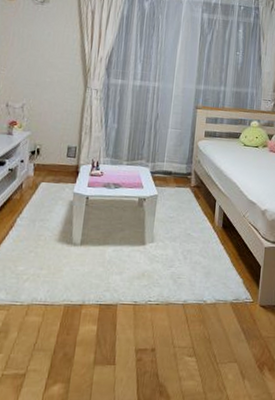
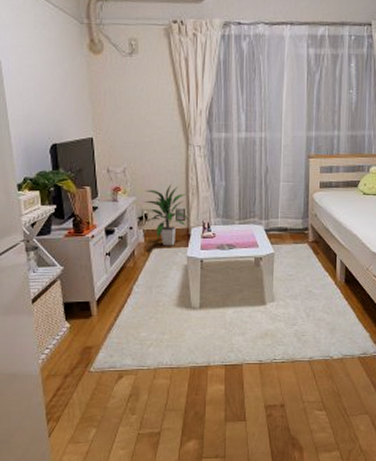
indoor plant: none [37,123,80,181] -> present [143,185,189,246]

